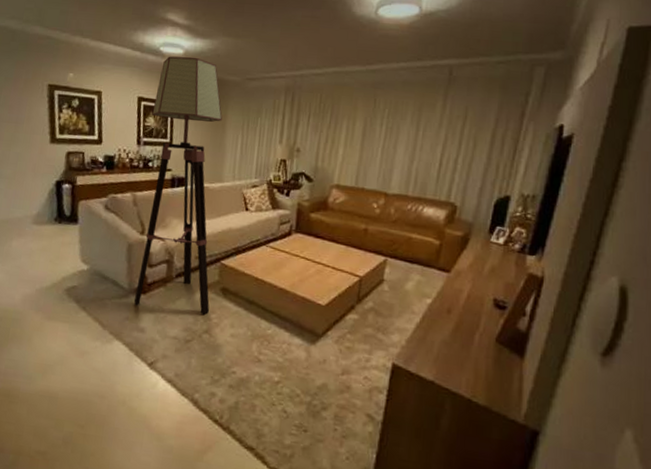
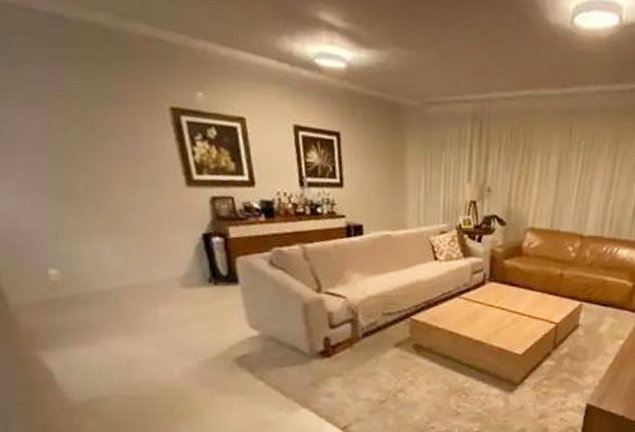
floor lamp: present [133,56,223,315] -> none [314,71,403,373]

